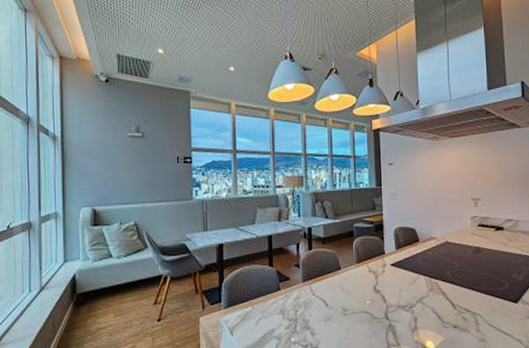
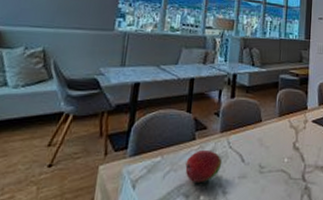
fruit: none [274,298,308,327] -> present [185,149,222,182]

